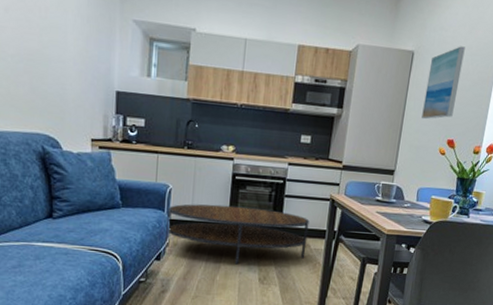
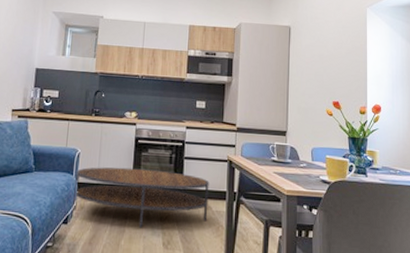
wall art: present [421,46,465,120] -> none [305,20,336,84]

